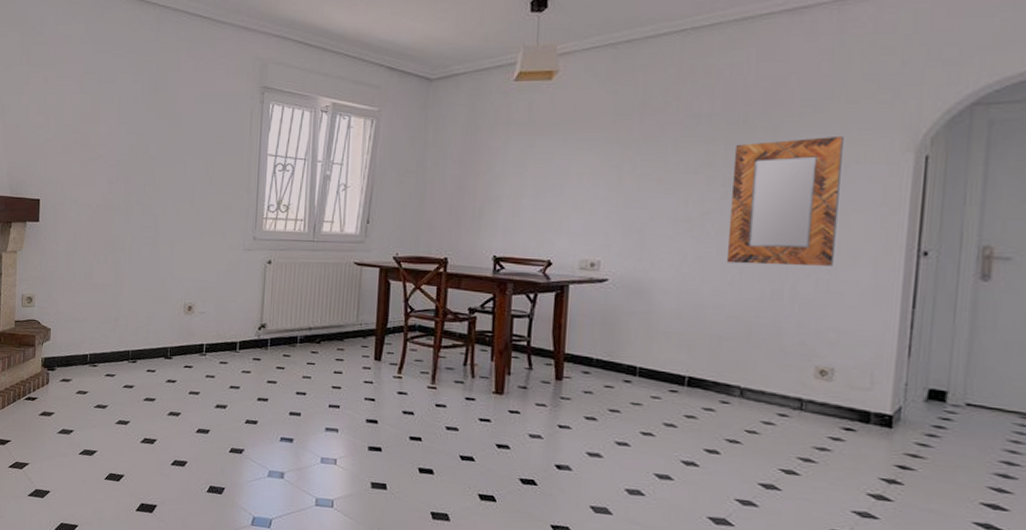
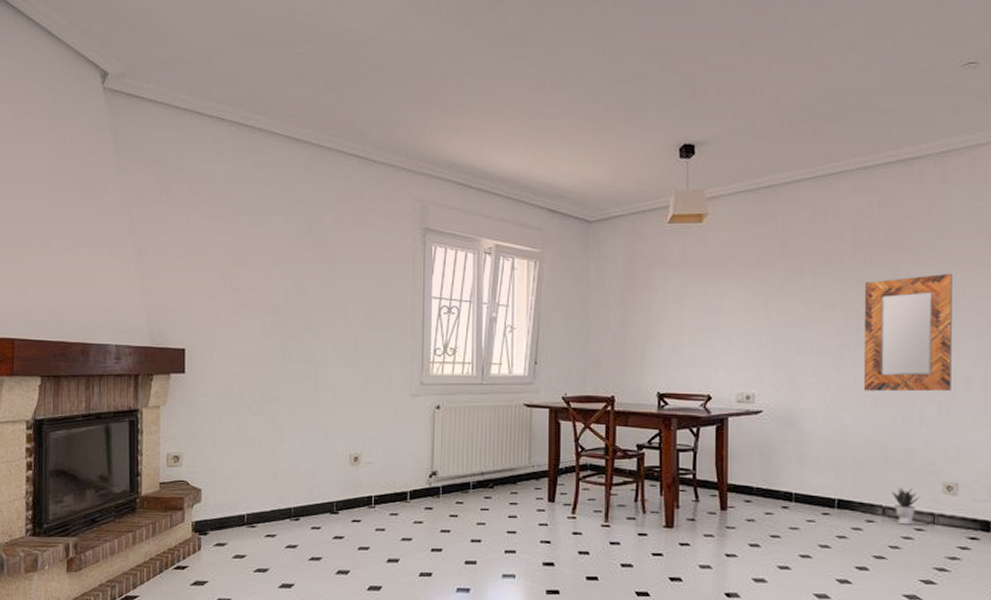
potted plant: none [752,367,786,410] -> present [892,486,920,525]

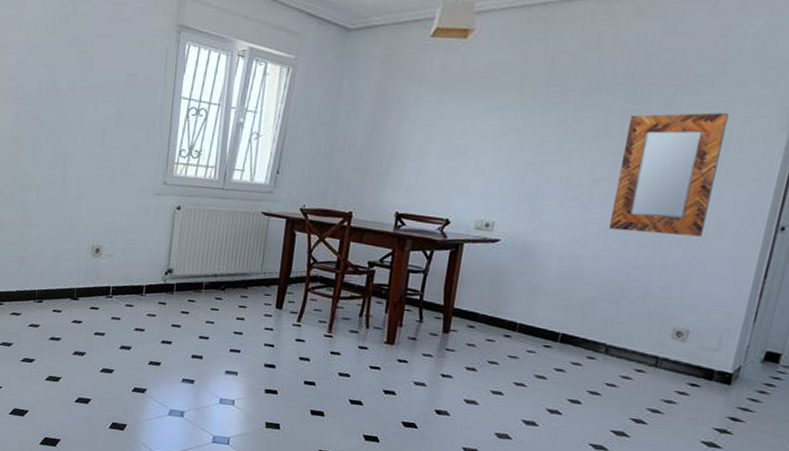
potted plant: present [892,486,920,525] -> none [617,327,647,366]

